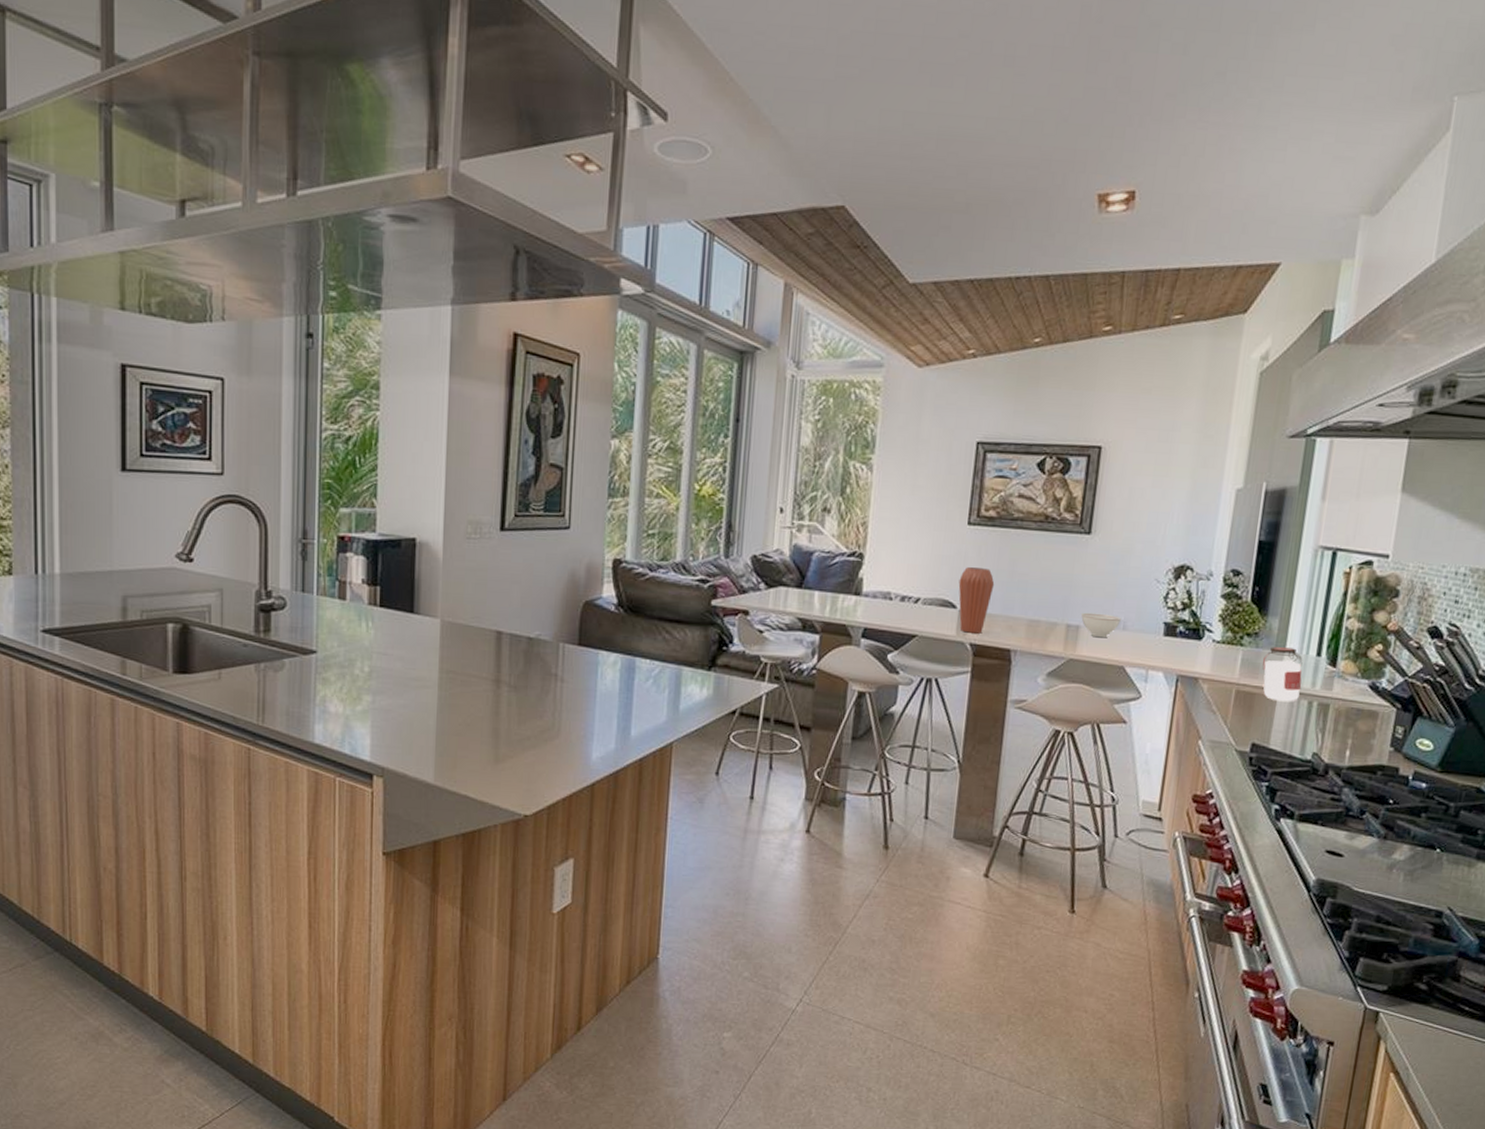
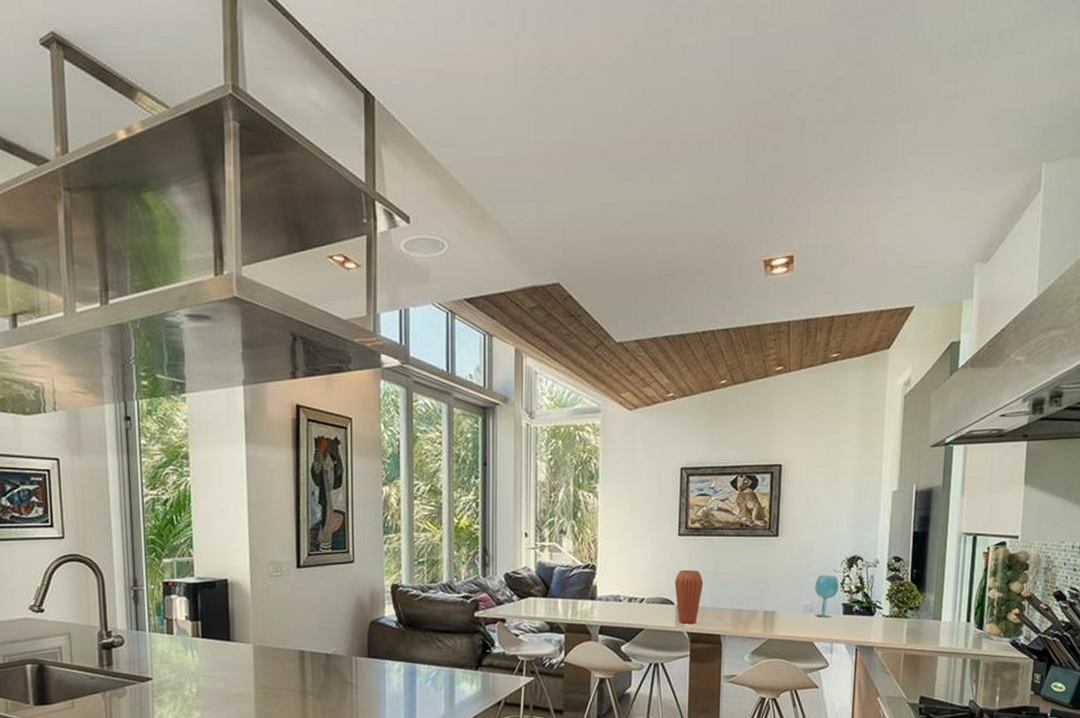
bowl: present [1081,612,1121,638] -> none [775,600,808,620]
wine glass: none [1127,585,1162,639] -> present [814,575,840,619]
jar: present [1262,647,1303,702] -> none [924,617,957,661]

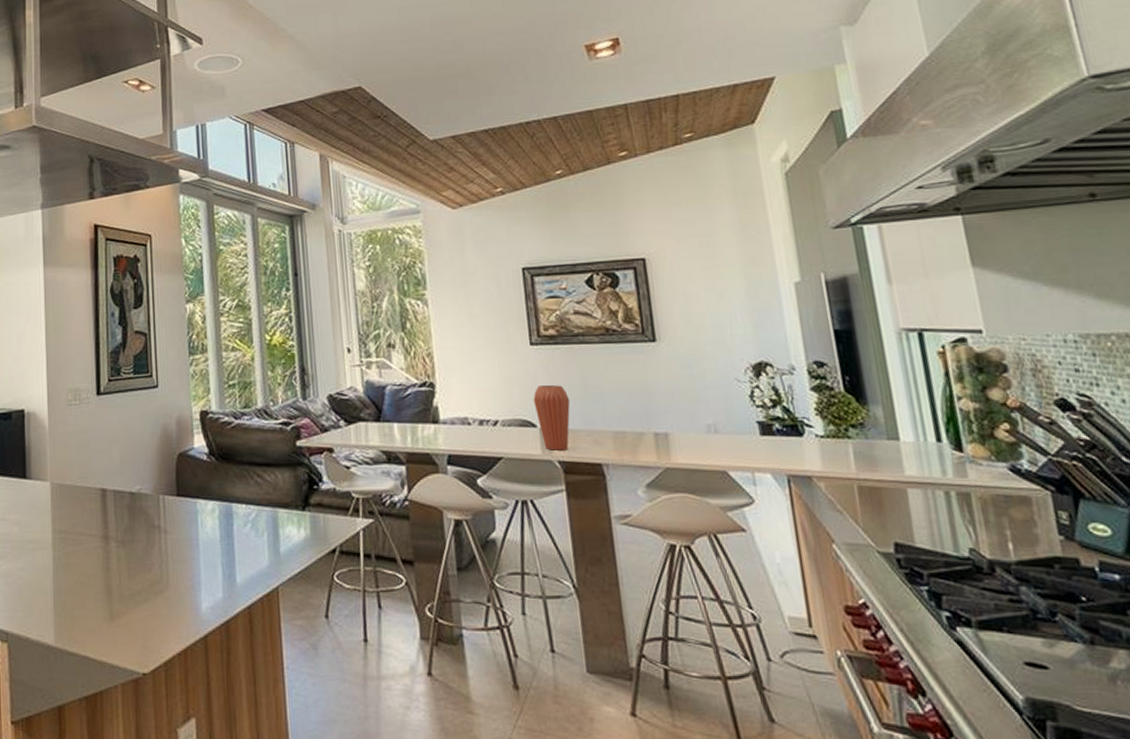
wine glass: present [814,575,840,619] -> none [714,386,749,441]

